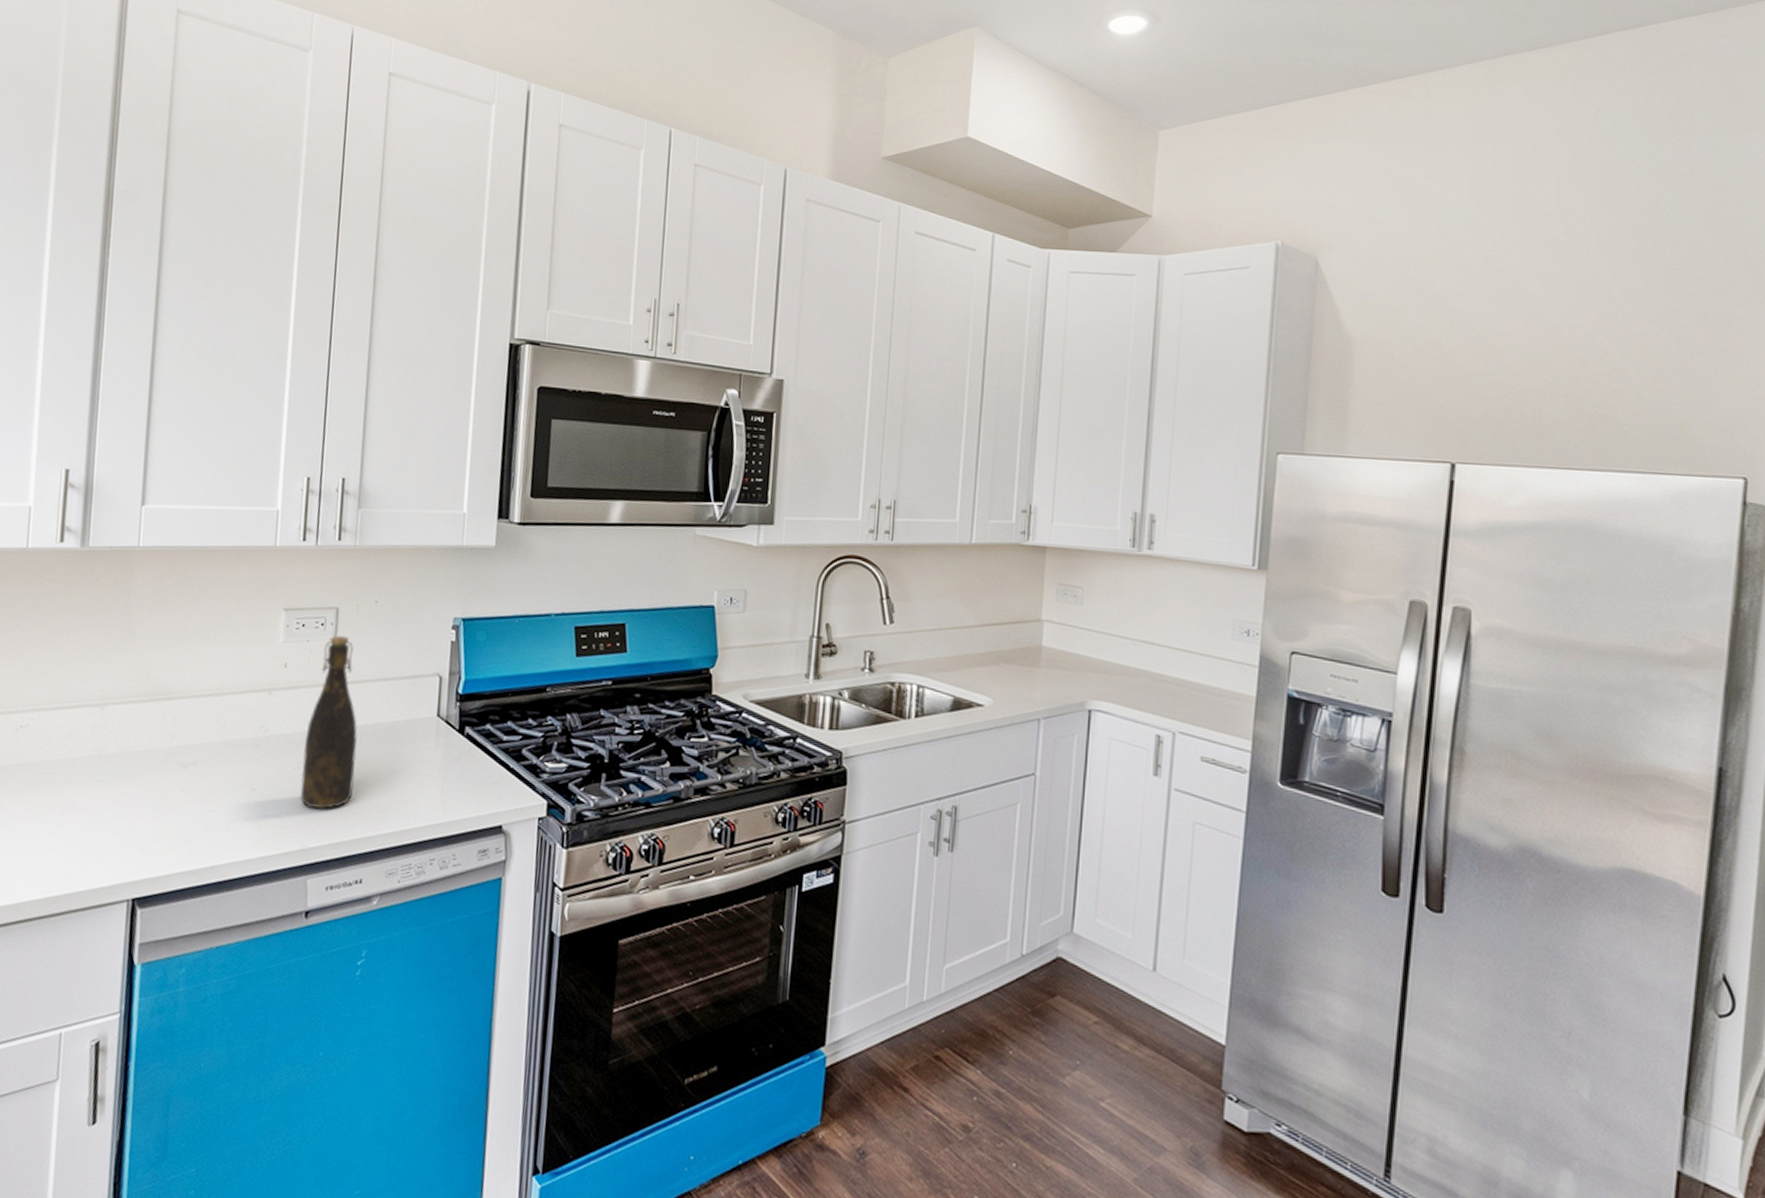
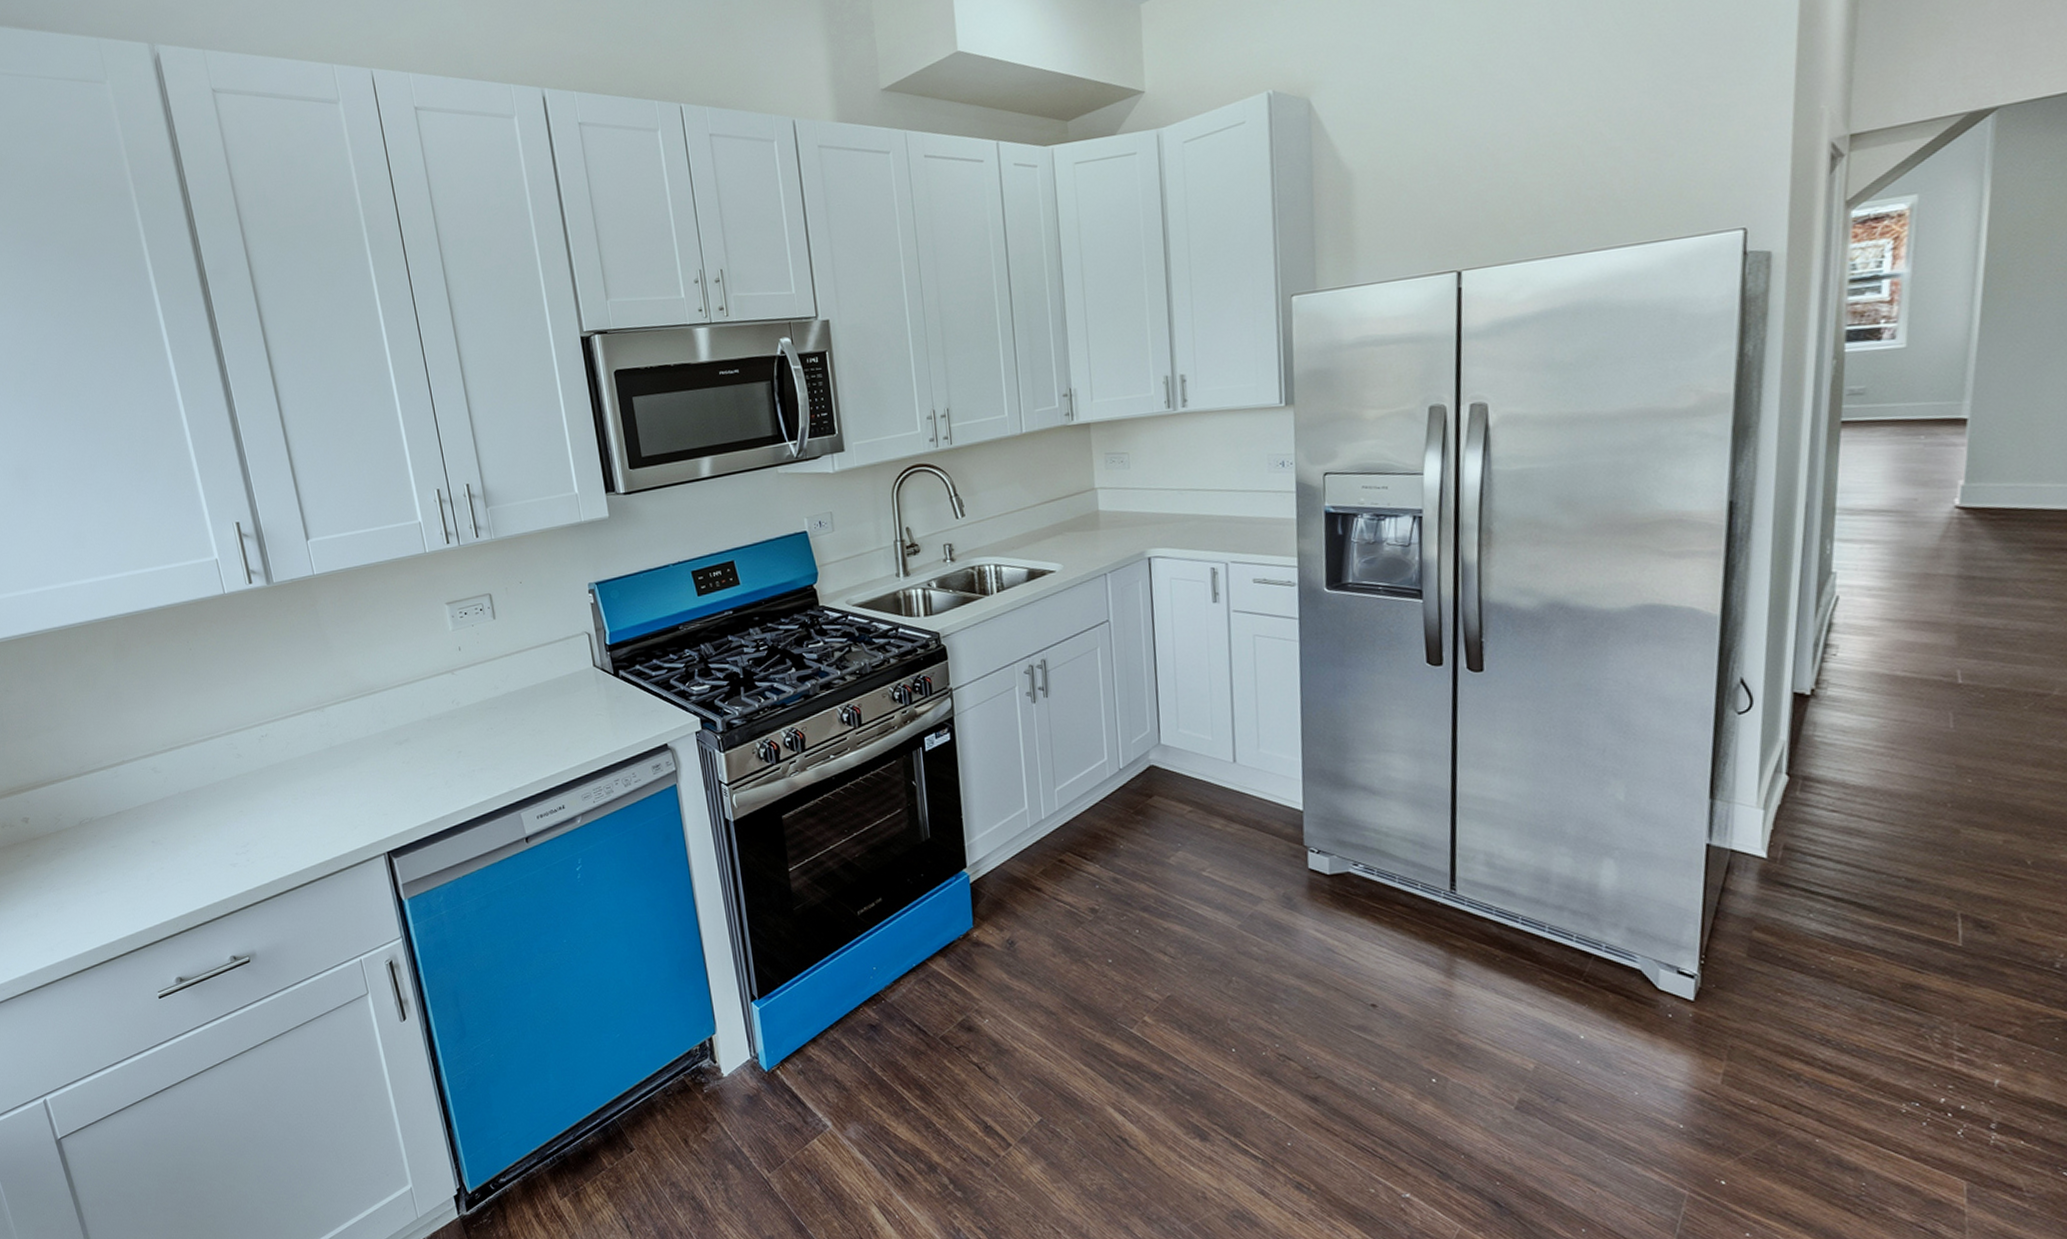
bottle: present [299,634,358,809] -> none [487,615,540,758]

